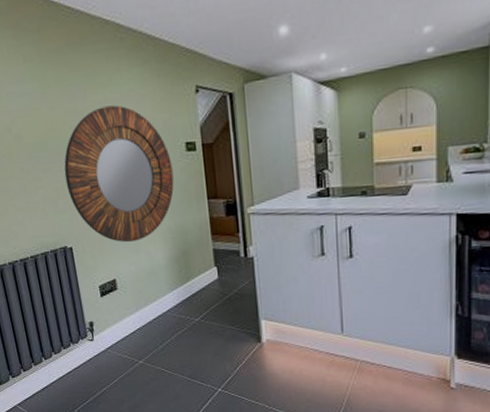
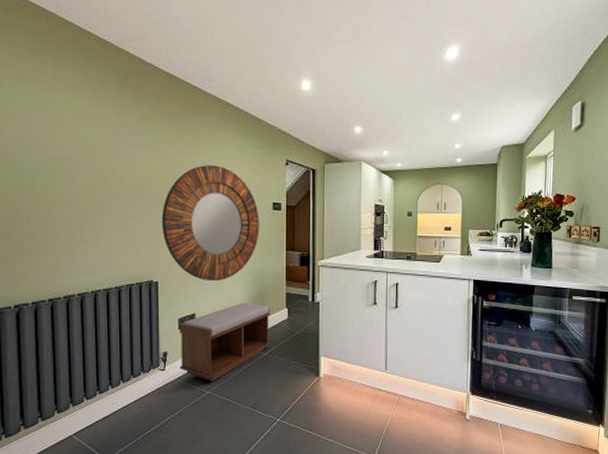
bench: none [101,263,201,350] -> present [179,302,270,381]

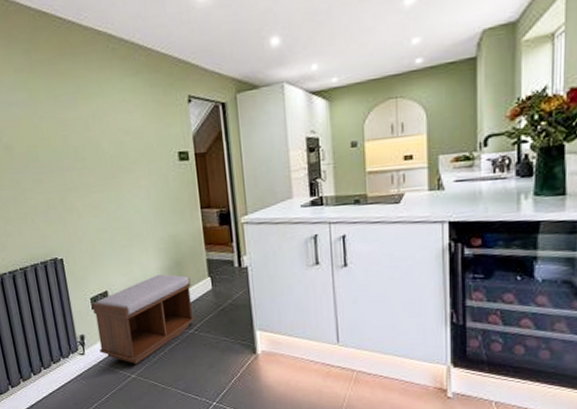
home mirror: present [161,165,259,282] -> none [55,115,167,254]

